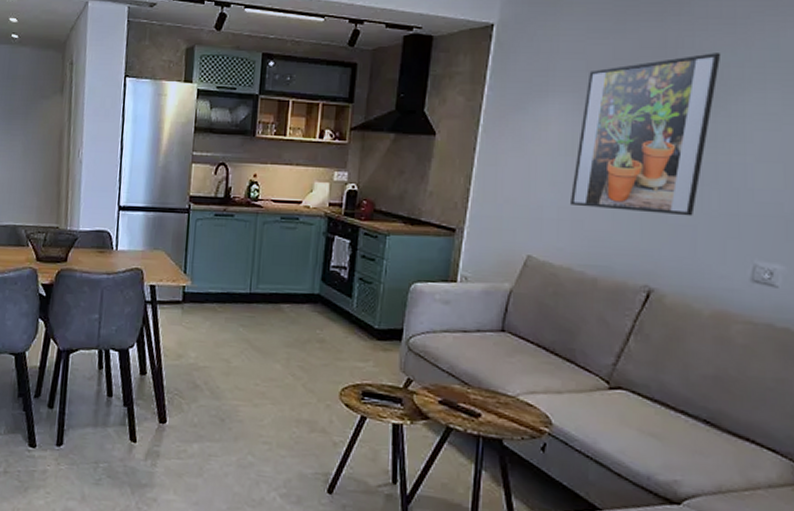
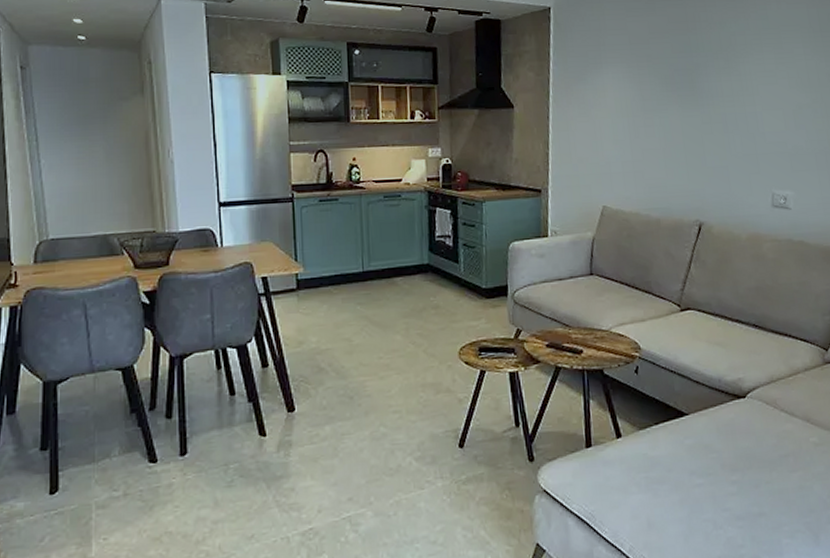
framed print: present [571,53,721,217] -> none [630,24,728,160]

